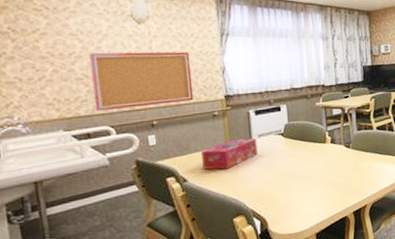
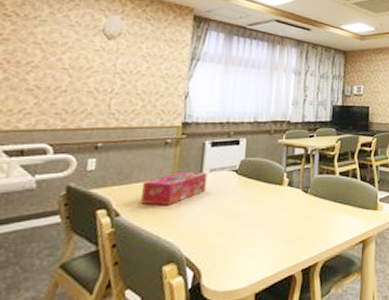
wall art: present [89,51,194,111] -> none [37,63,155,127]

